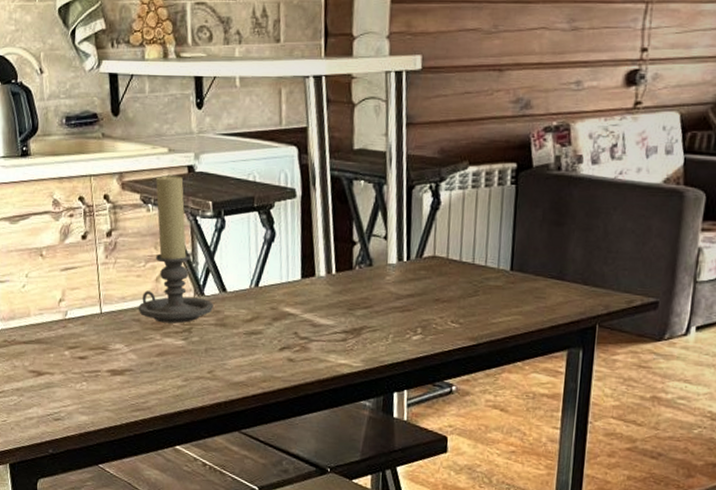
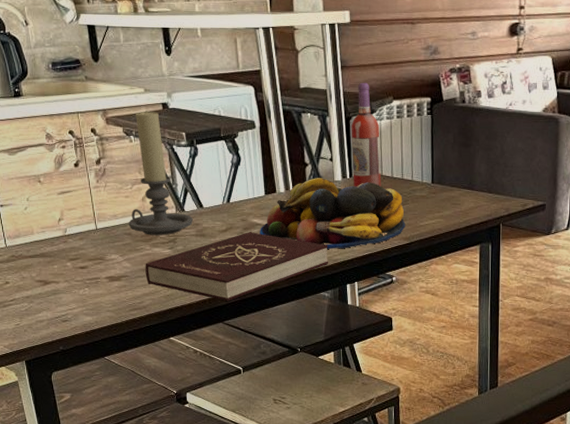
book: none [153,322,374,407] -> present [145,231,328,302]
fruit bowl: none [291,259,473,348] -> present [260,178,406,249]
wine bottle: none [410,143,449,273] -> present [351,82,382,187]

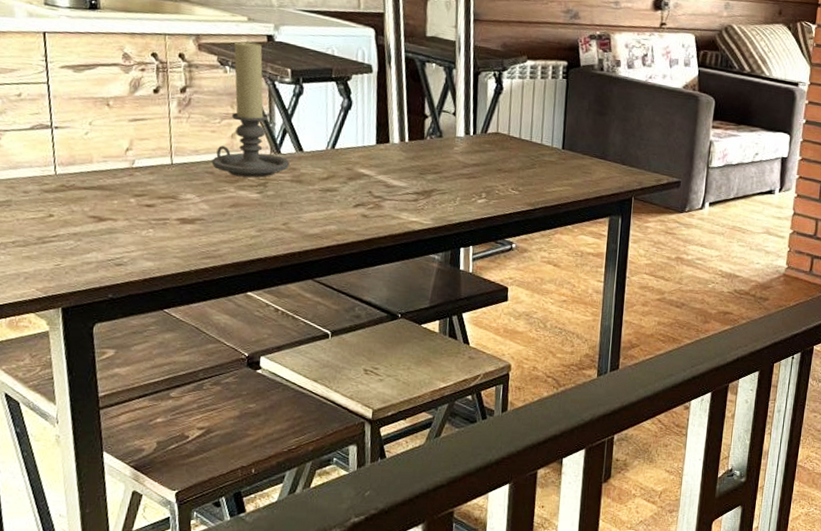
book: present [145,231,328,302] -> none [225,181,443,257]
fruit bowl: present [260,178,406,249] -> none [366,131,531,209]
wine bottle: present [351,82,382,187] -> none [476,38,510,148]

